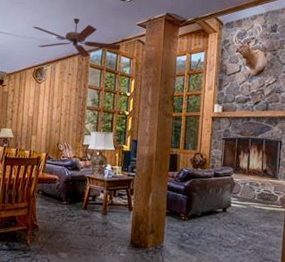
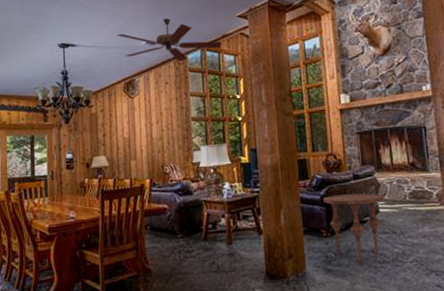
side table: none [186,187,237,244] -> present [323,193,384,262]

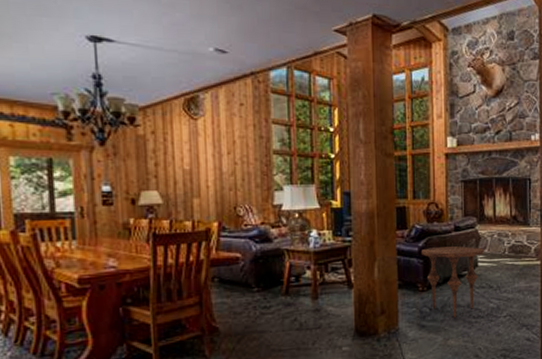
ceiling fan: present [117,18,222,62] -> none [173,21,314,80]

